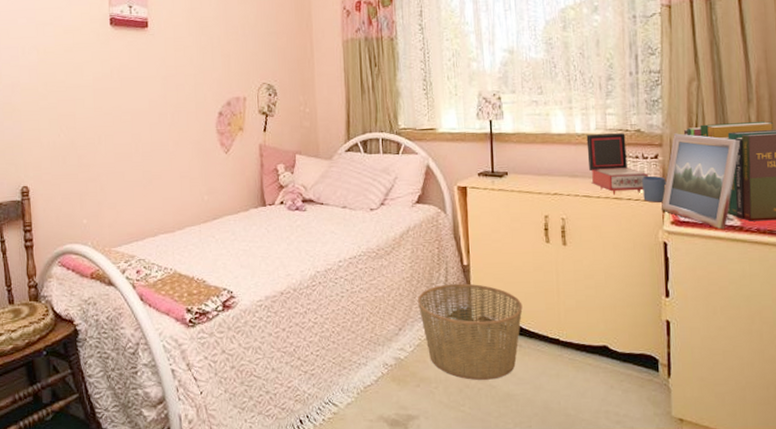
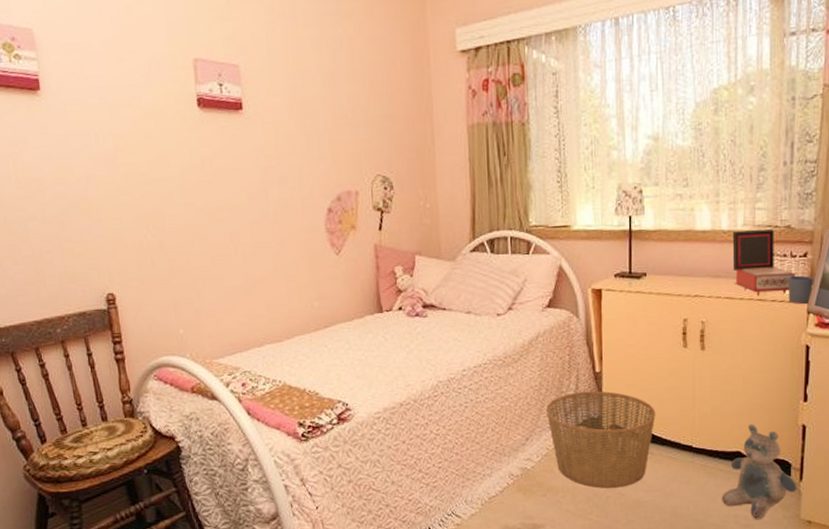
polar bear: none [591,318,666,417] -> present [721,424,797,520]

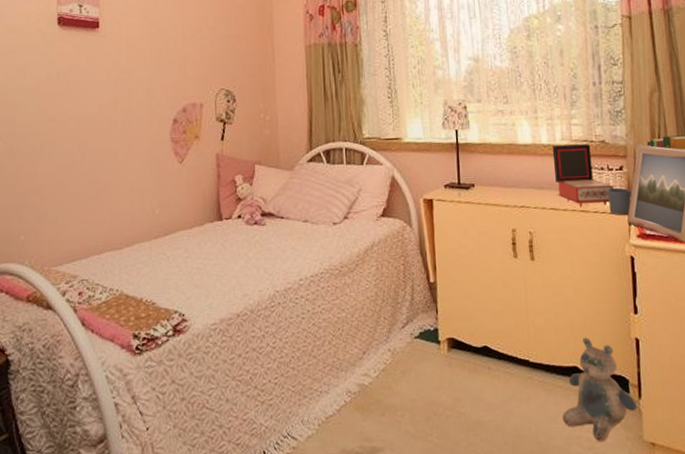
basket: present [545,391,656,488] -> none [382,302,491,407]

